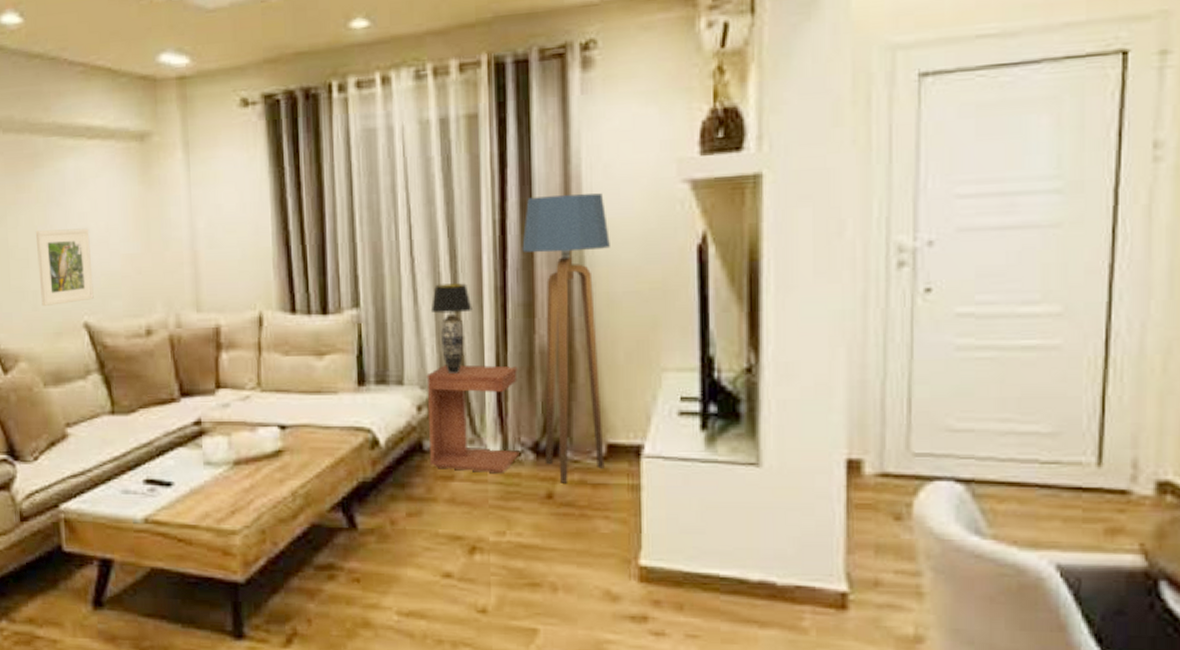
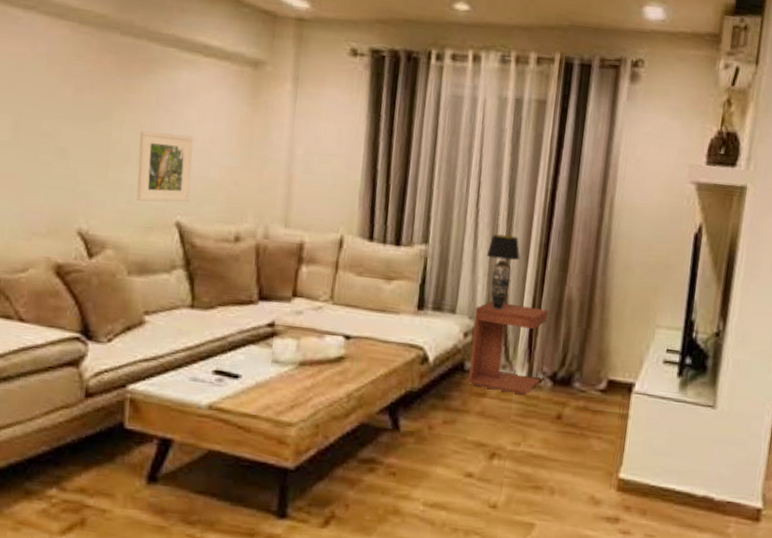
floor lamp: present [522,193,610,483] -> none [560,175,633,408]

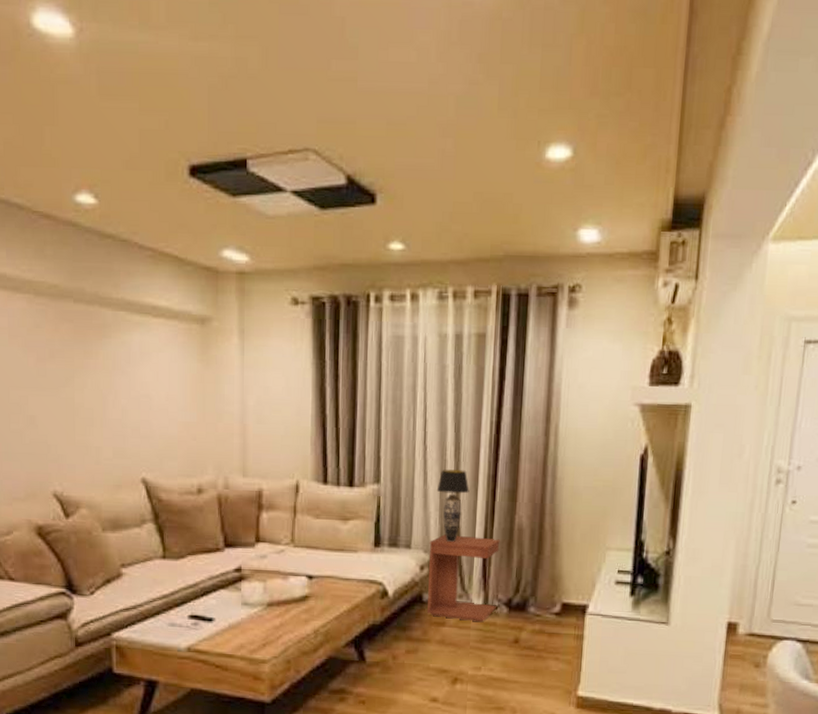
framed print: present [136,131,193,202] -> none [100,394,152,461]

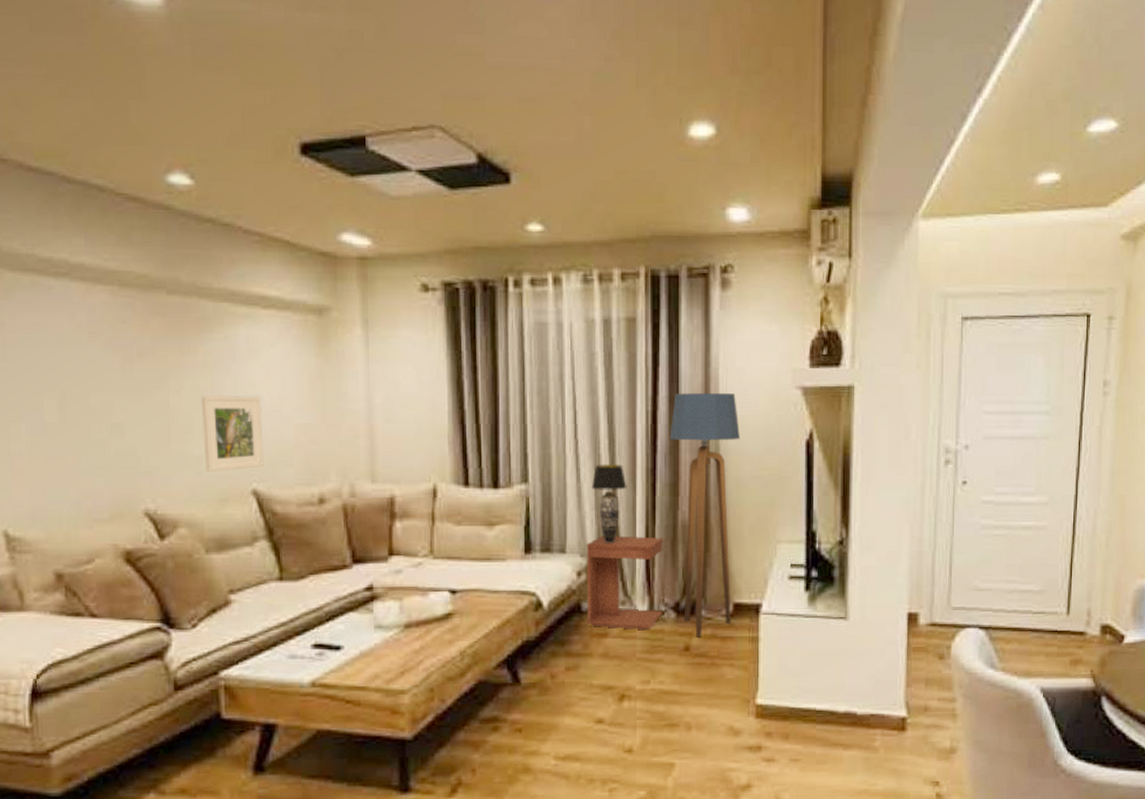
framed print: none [100,394,152,461] -> present [201,396,264,472]
floor lamp: none [511,406,578,632] -> present [670,393,740,637]

